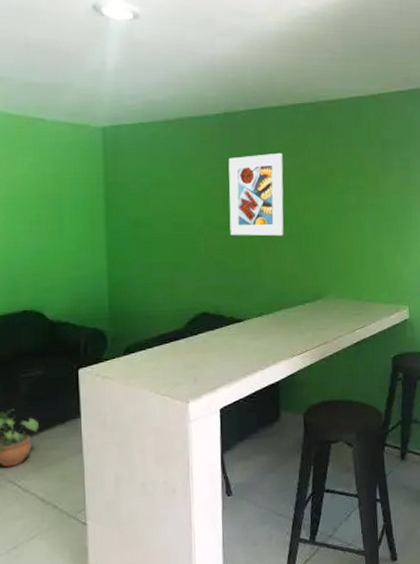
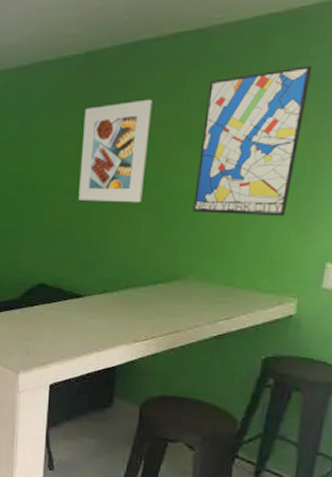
wall art: none [324,134,392,244] -> present [193,65,313,217]

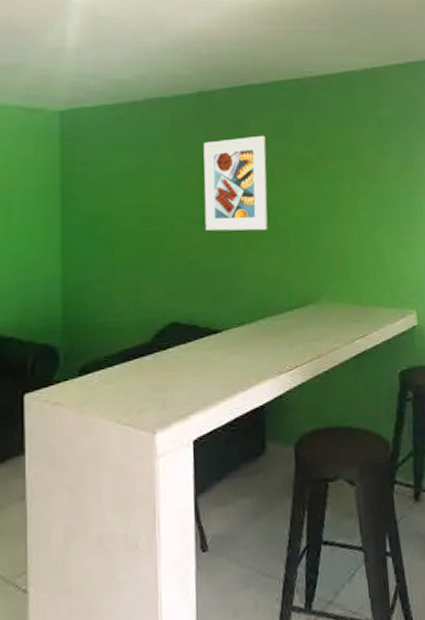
wall art: present [193,65,313,217] -> none [312,112,392,237]

